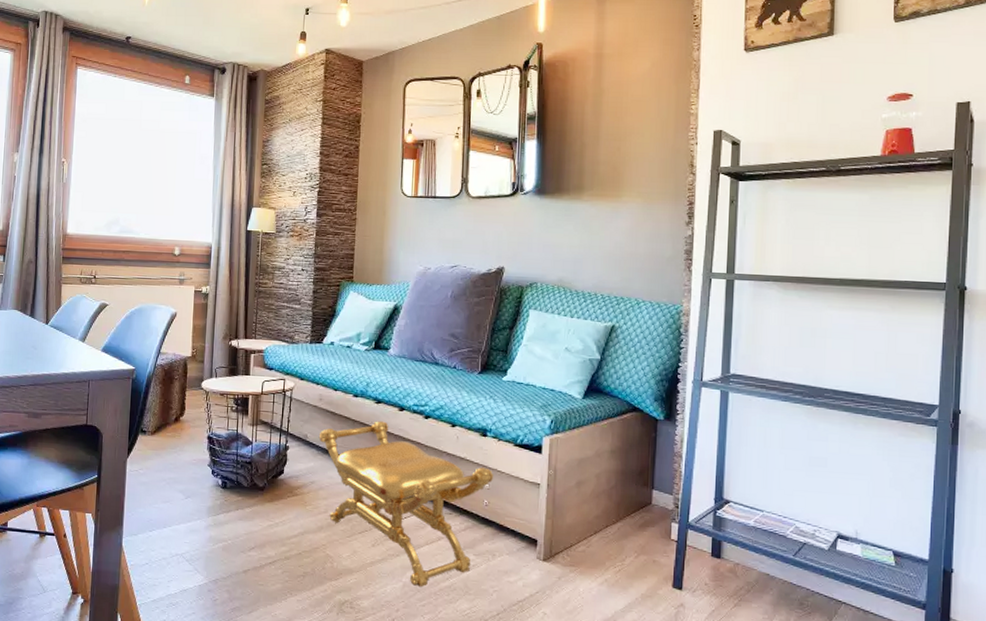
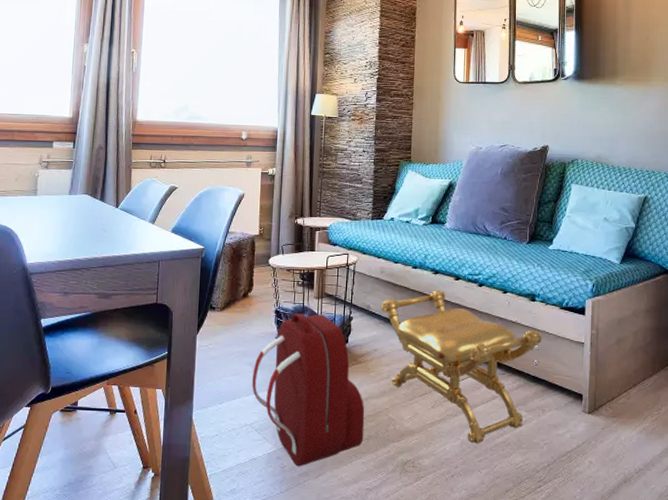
backpack: none [183,440,301,601] -> present [252,313,365,467]

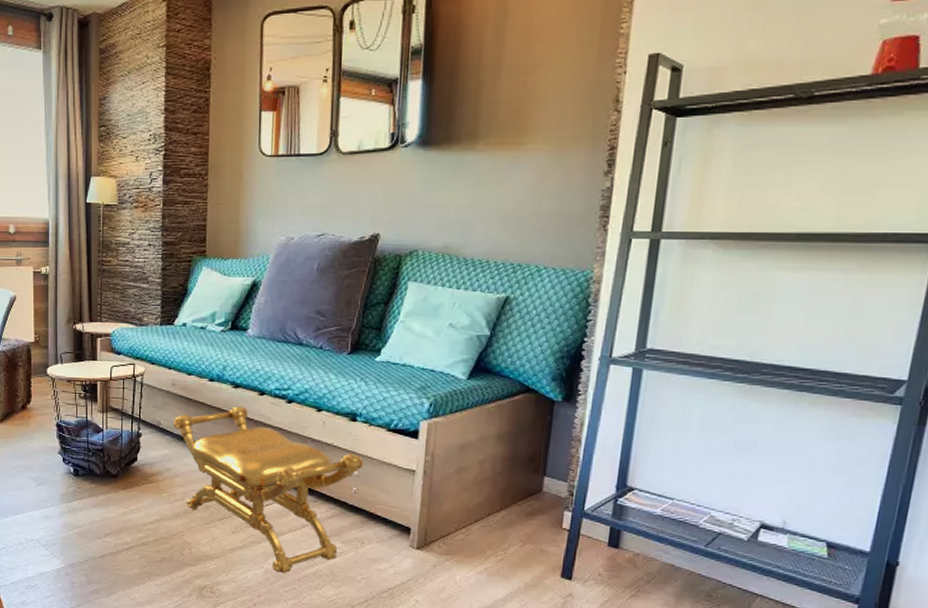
backpack: present [252,313,365,467] -> none [36,428,158,584]

